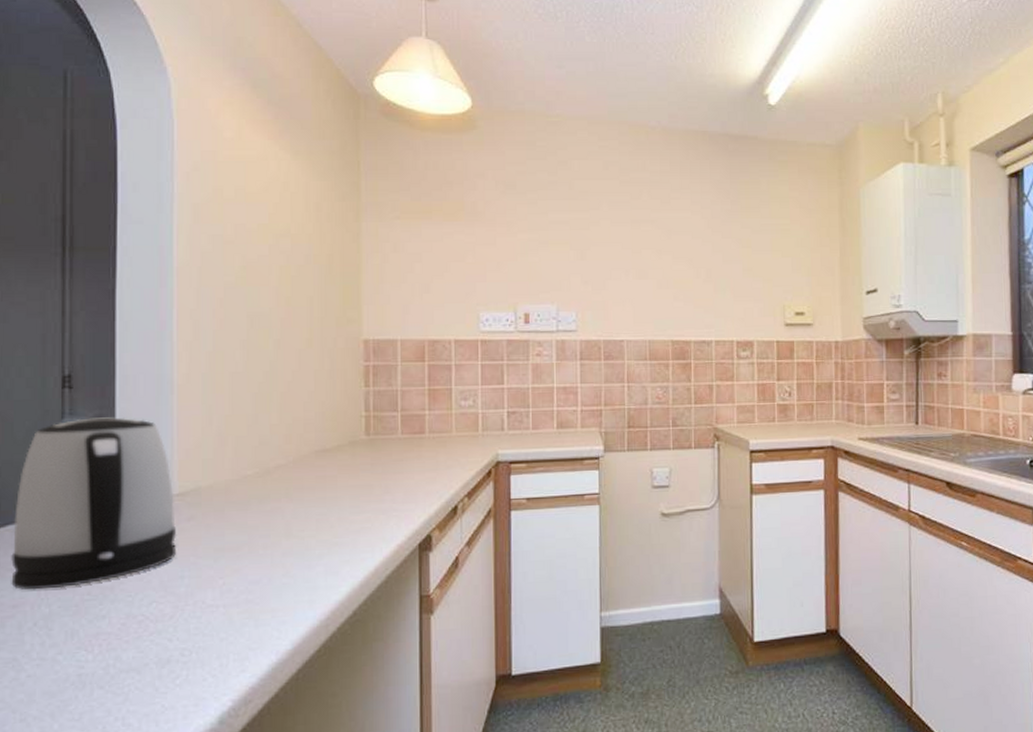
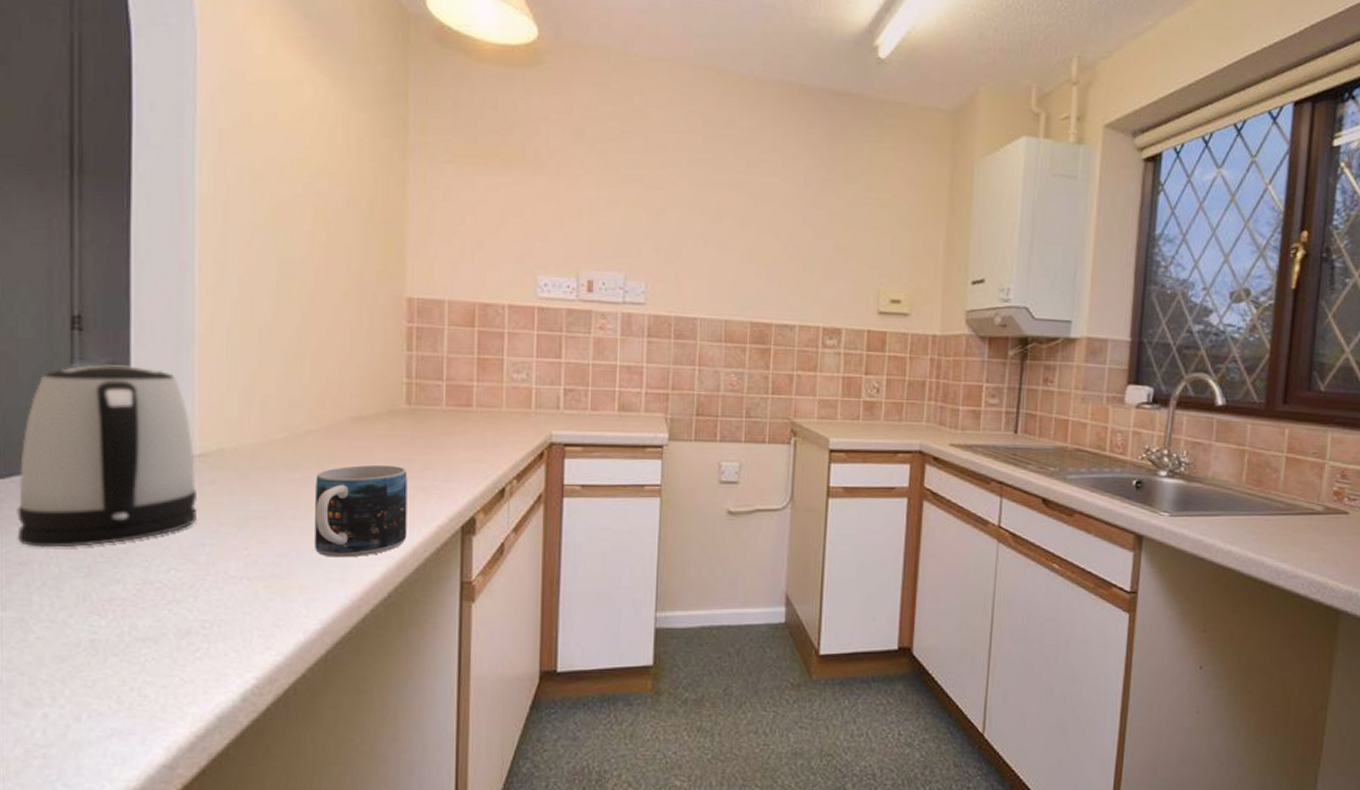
mug: none [284,491,369,581] -> present [315,464,408,558]

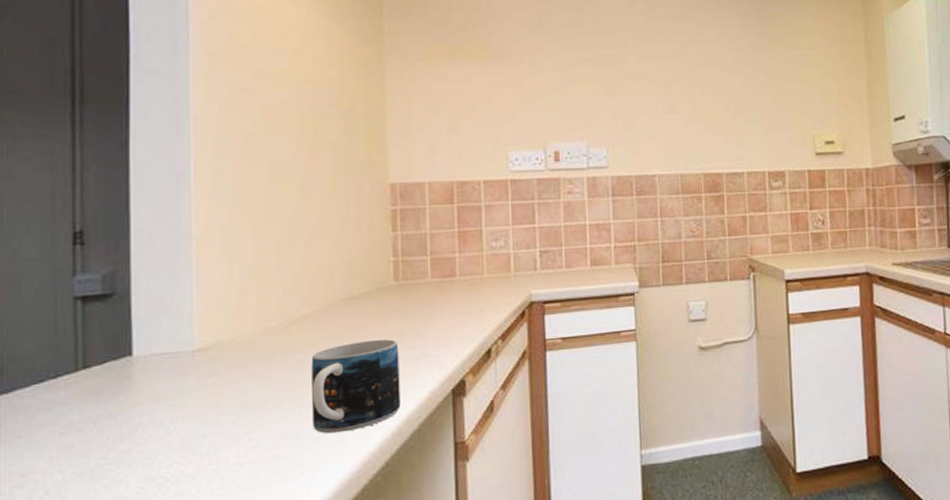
kettle: present [17,364,198,548] -> none [20,272,199,457]

